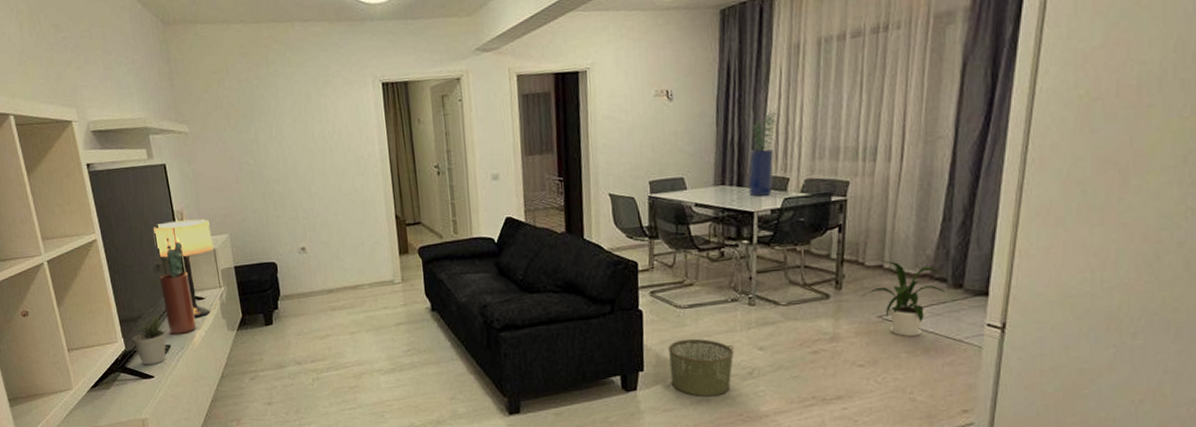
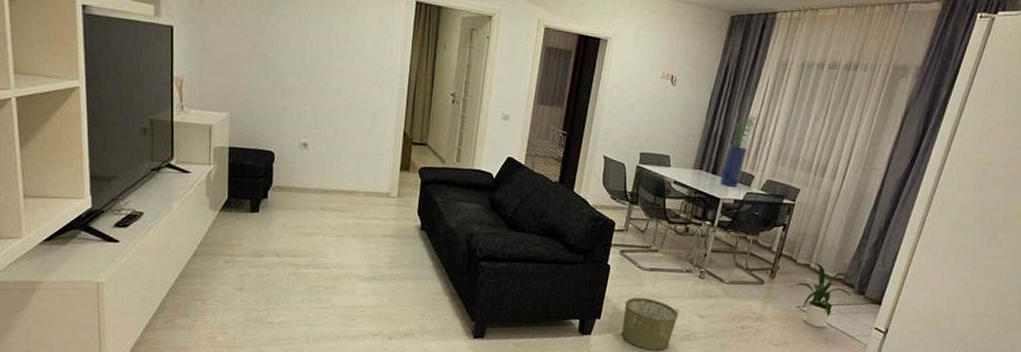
potted plant: present [132,314,169,365] -> none [102,178,145,229]
table lamp: present [152,219,214,318] -> none [146,86,211,191]
vase: present [160,233,196,334] -> none [144,98,177,204]

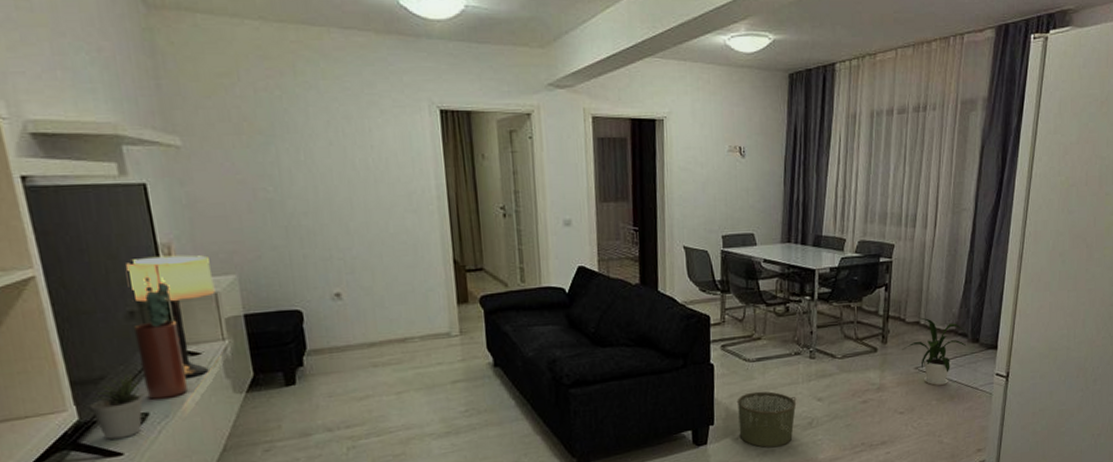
potted plant: none [102,178,145,229] -> present [90,374,147,439]
vase: none [144,98,177,204] -> present [134,271,188,399]
table lamp: none [146,86,211,191] -> present [124,255,216,378]
vase: present [720,114,758,187] -> none [811,173,837,255]

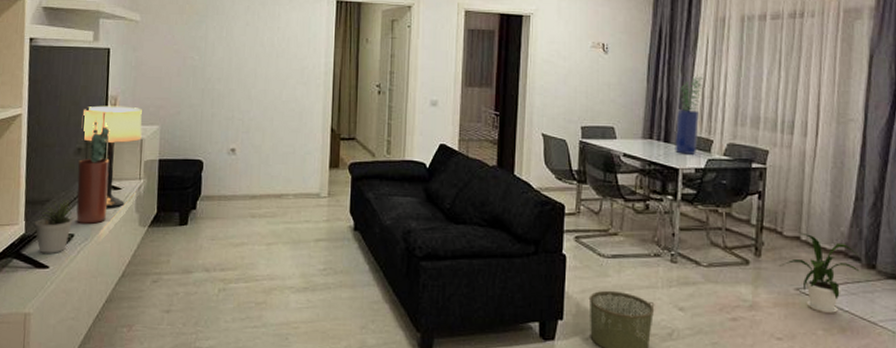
vase: none [811,173,837,255] -> present [675,74,704,154]

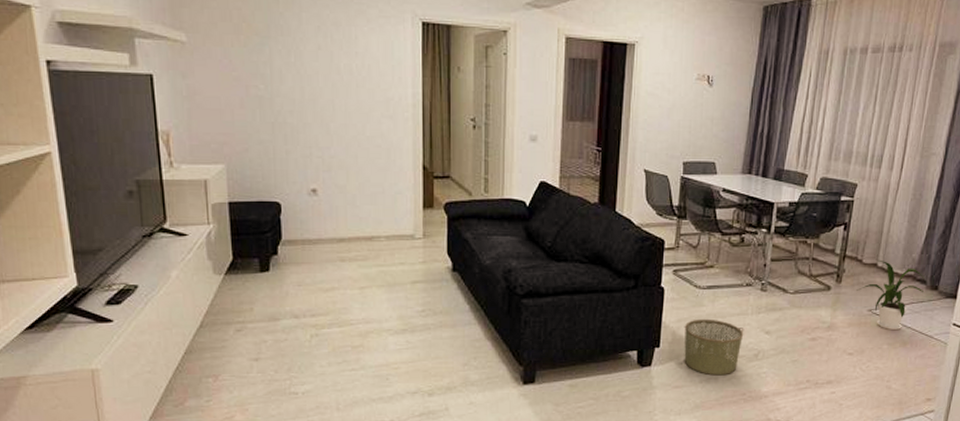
potted plant: present [35,200,76,253] -> none [88,248,138,306]
vase: present [76,117,110,224] -> none [132,155,173,273]
table lamp: present [81,105,142,208] -> none [128,142,205,256]
vase: present [675,74,704,154] -> none [771,108,804,189]

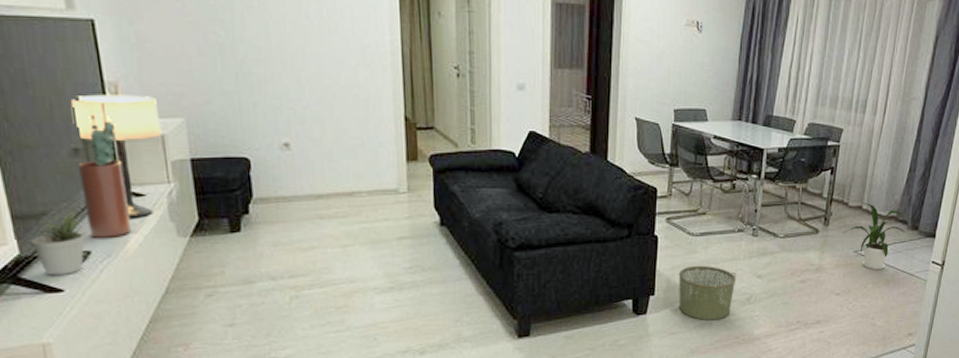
potted plant: none [88,248,138,306] -> present [31,212,89,275]
table lamp: none [128,142,205,256] -> present [69,94,162,218]
vase: none [132,155,173,273] -> present [78,109,131,238]

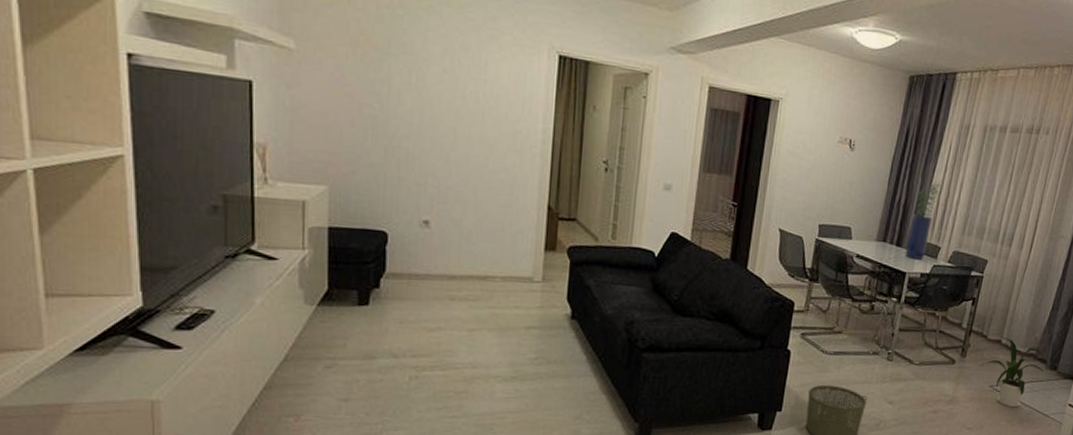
potted plant: present [31,212,89,275] -> none [157,268,216,332]
table lamp: present [69,94,162,218] -> none [216,153,304,282]
vase: present [78,109,131,238] -> none [215,168,260,299]
vase: none [761,54,791,135] -> present [905,180,942,260]

